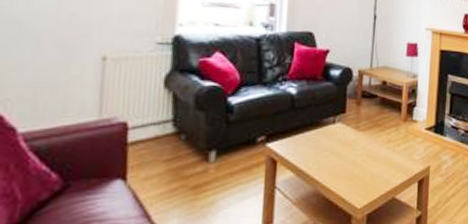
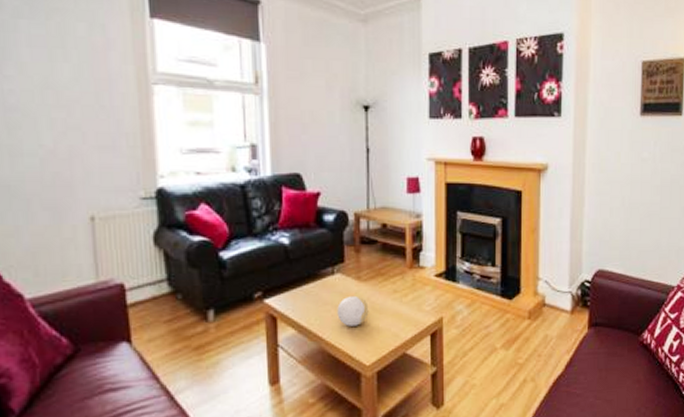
decorative ball: none [335,143,364,171] -> present [337,295,369,326]

